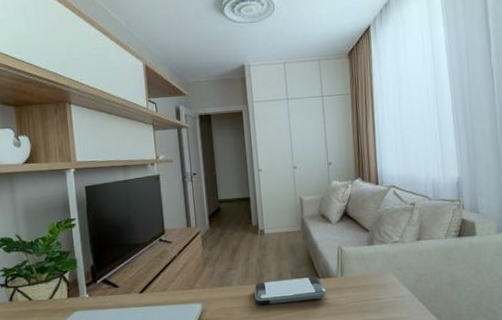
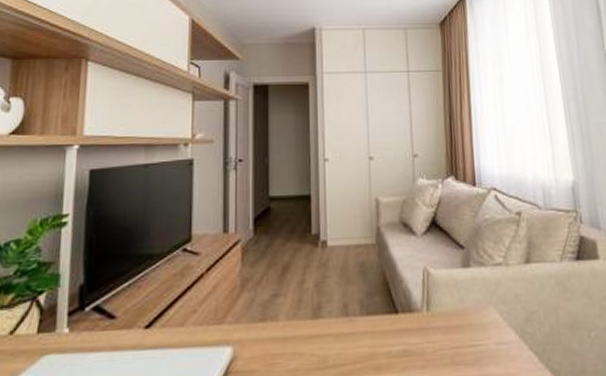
smartphone: present [253,277,327,305] -> none [307,311,407,352]

